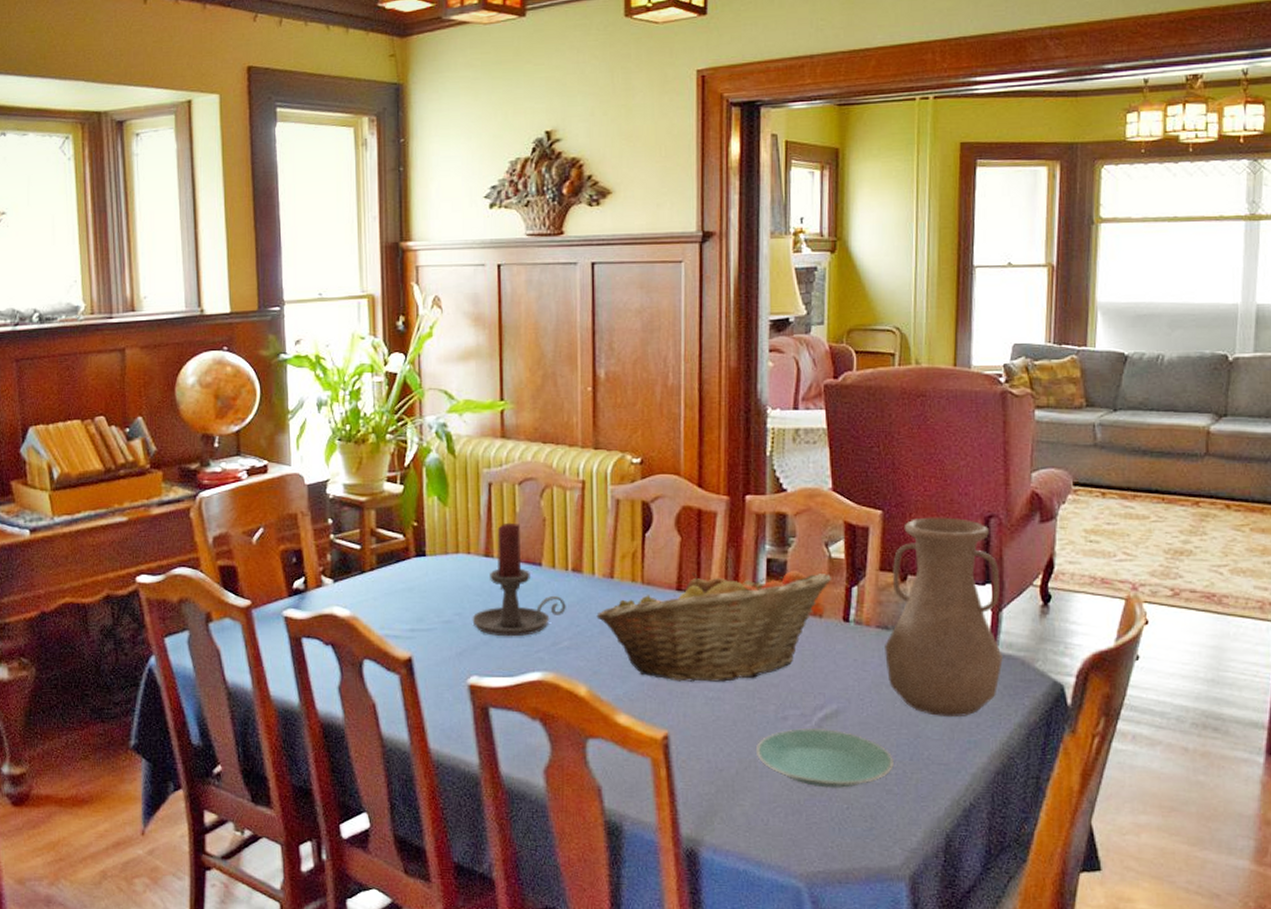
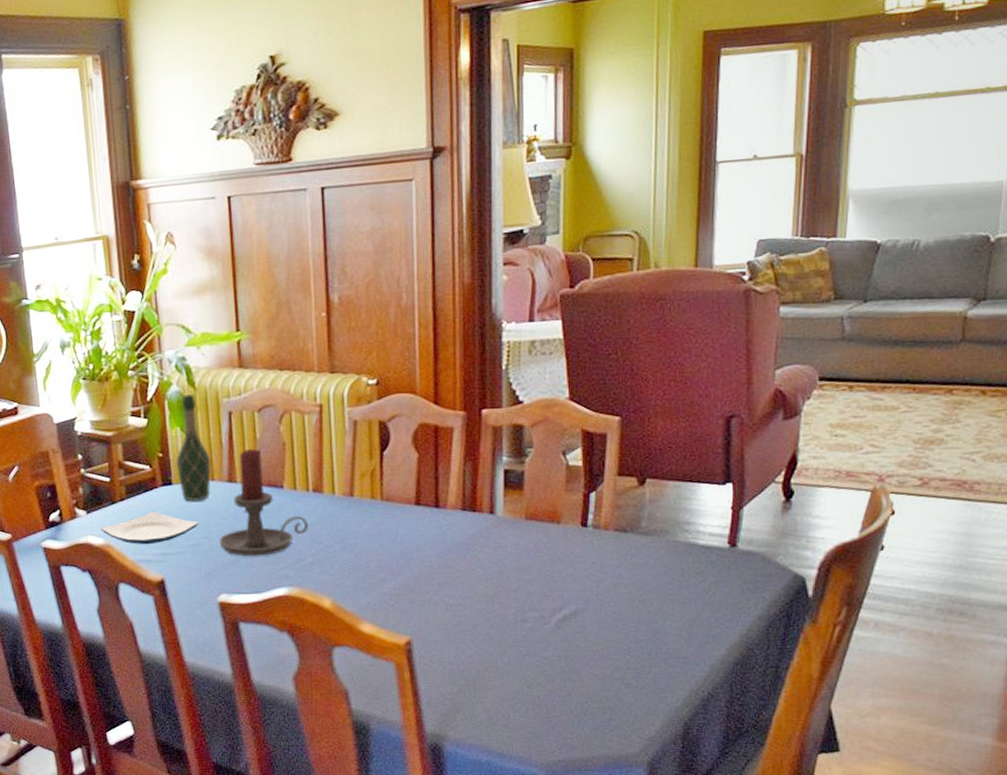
plate: none [348,583,452,619] -> present [101,511,199,545]
wine bottle: none [432,463,468,575] -> present [176,394,211,502]
fruit basket: present [596,571,831,682] -> none [338,480,569,591]
plate: present [757,729,894,789] -> none [497,629,632,685]
vase: present [885,517,1003,718] -> none [623,419,743,614]

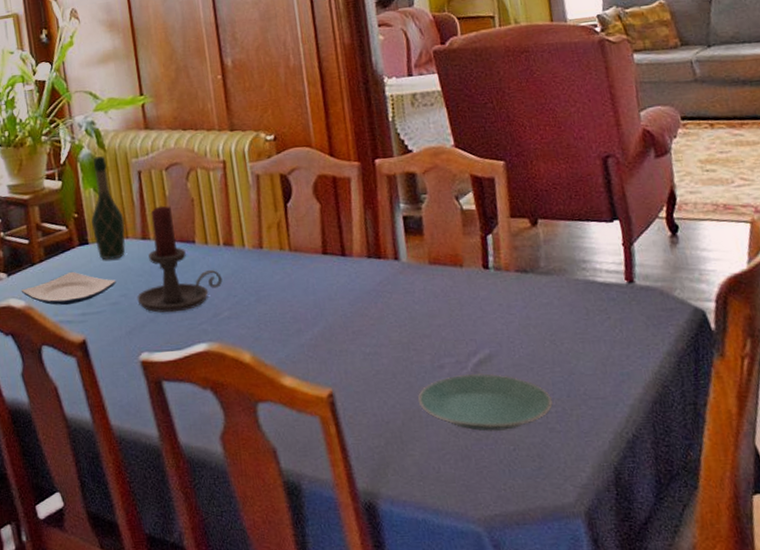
plate: none [497,629,632,685] -> present [418,373,553,432]

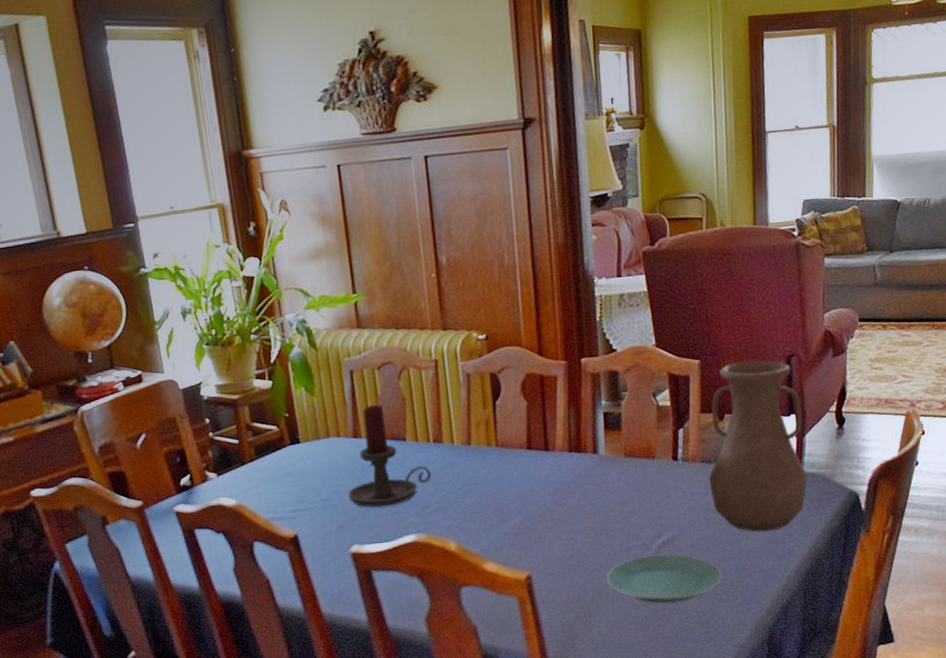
plate: present [22,271,116,306] -> none [232,470,328,503]
wine bottle: present [91,156,126,260] -> none [303,355,337,458]
vase: none [522,161,642,352] -> present [709,360,808,532]

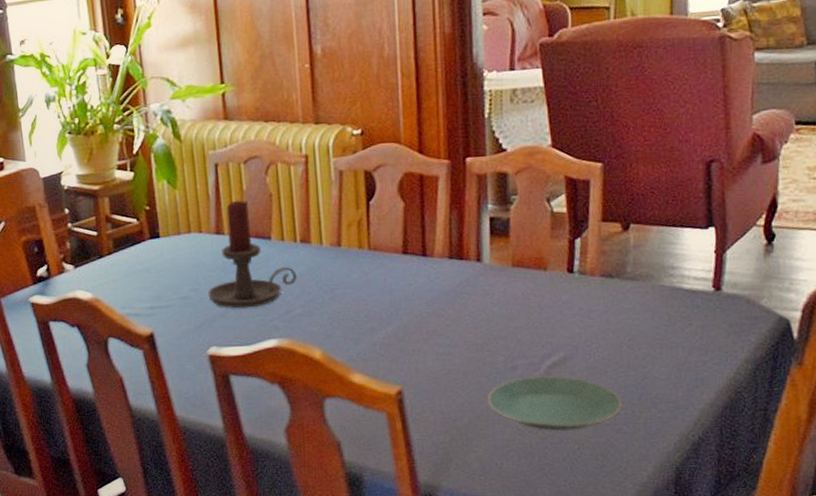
vase: present [709,360,808,532] -> none [609,164,728,358]

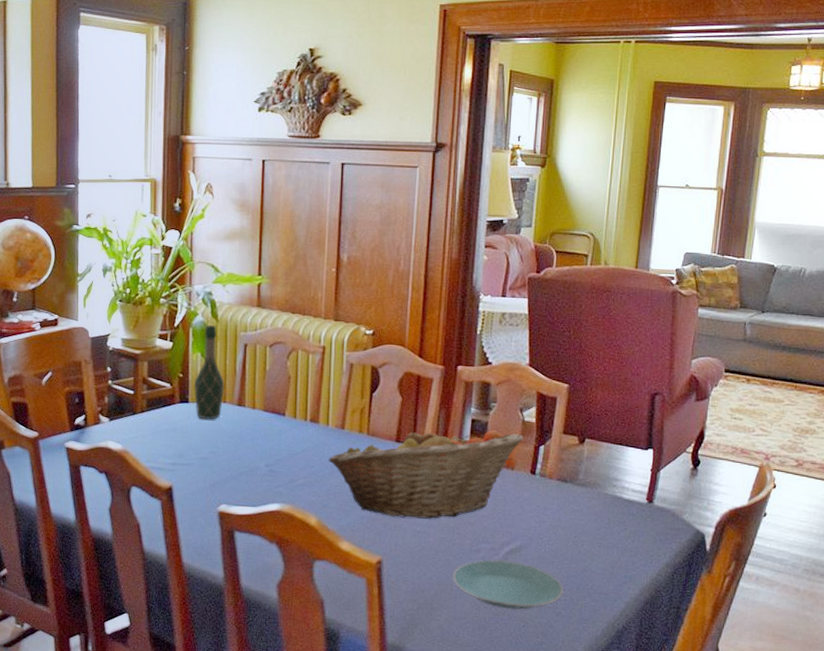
wine bottle: none [164,147,199,254] -> present [194,325,225,420]
candle holder: present [207,200,297,309] -> none [224,378,304,474]
fruit basket: none [326,227,554,340] -> present [328,427,523,519]

